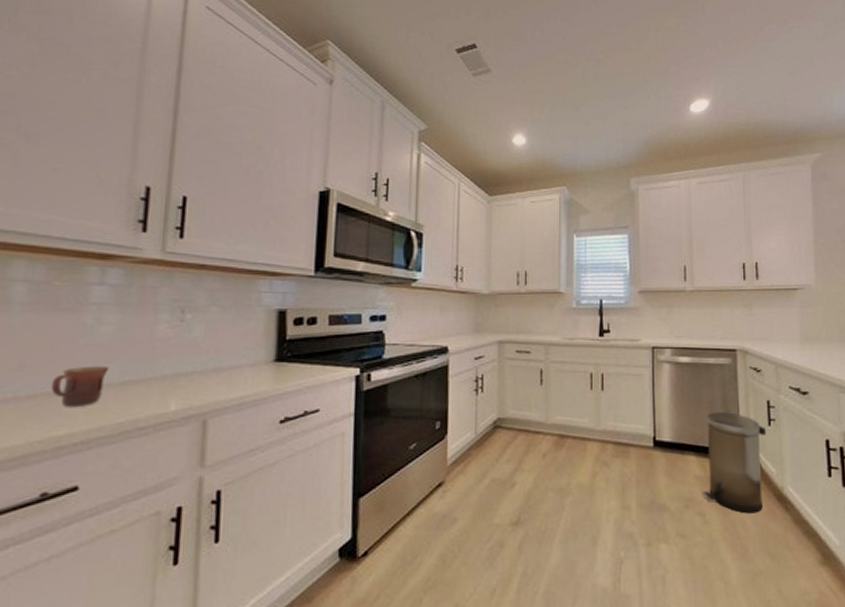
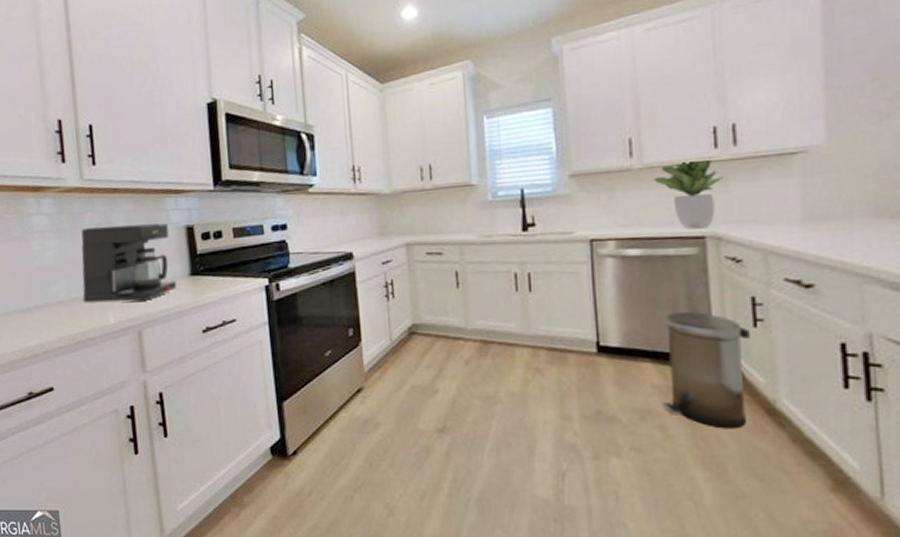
mug: present [51,365,110,408] -> none [18,285,59,323]
coffee maker: none [139,303,257,388] -> present [81,223,176,304]
potted plant: none [701,286,749,343] -> present [654,157,723,229]

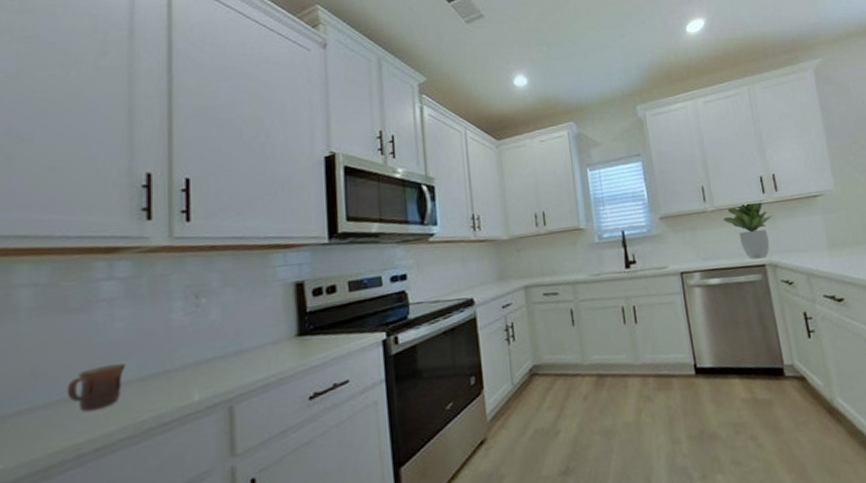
mug: none [18,285,59,323] -> present [67,362,127,413]
coffee maker: present [81,223,176,304] -> none [158,280,280,381]
pedal bin: present [661,312,750,429] -> none [745,329,815,432]

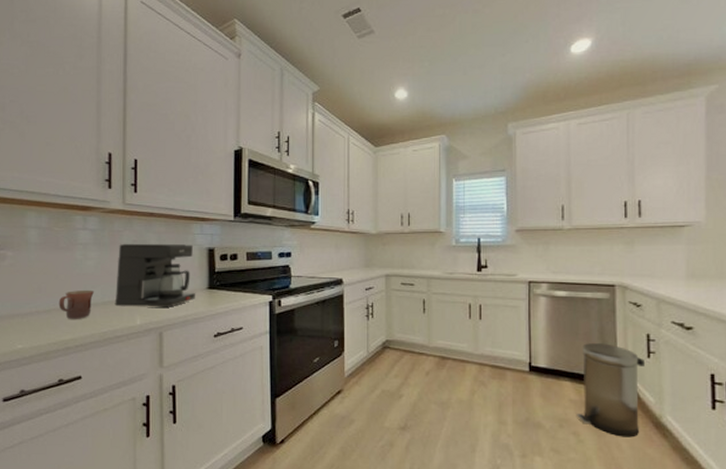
coffee maker: none [158,280,280,381] -> present [115,243,195,307]
potted plant: present [723,200,772,259] -> none [579,224,630,279]
pedal bin: none [745,329,815,432] -> present [576,343,644,438]

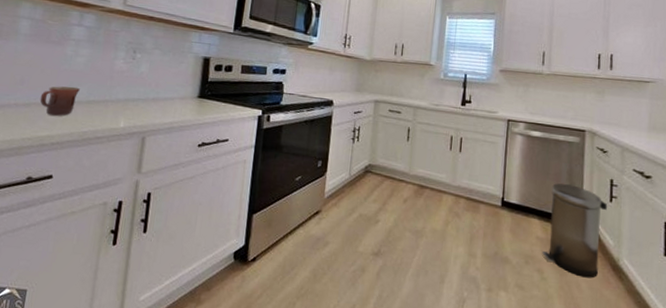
coffee maker: present [115,243,195,307] -> none [99,43,189,113]

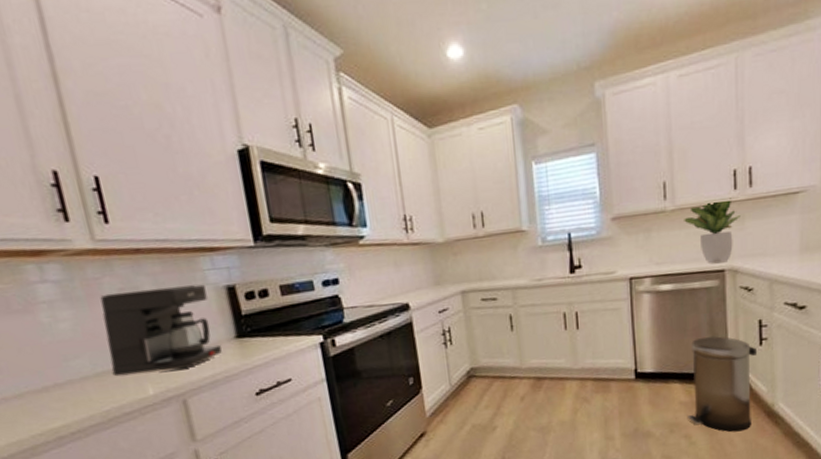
mug: present [40,86,81,117] -> none [31,360,83,403]
coffee maker: none [99,43,189,113] -> present [100,284,222,377]
potted plant: none [556,74,601,125] -> present [684,198,740,264]

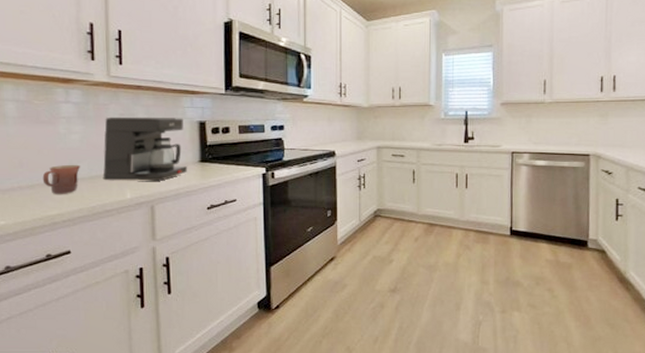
mug: none [31,360,83,403] -> present [42,164,81,195]
potted plant: present [684,198,740,264] -> none [559,98,605,149]
pedal bin: present [686,336,756,432] -> none [551,208,613,292]

